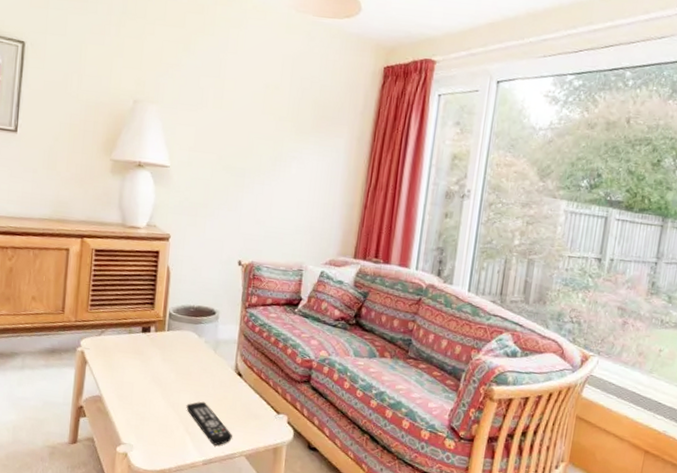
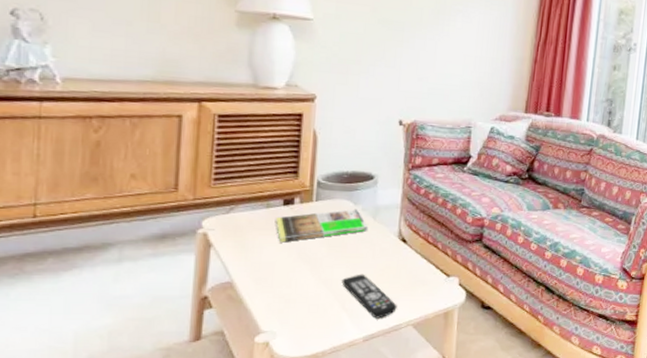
magazine: none [135,340,210,366] -> present [275,208,369,243]

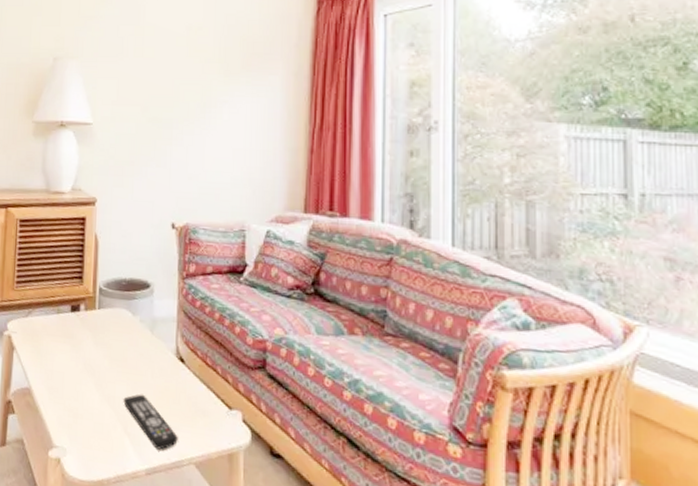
magazine: present [275,208,369,243] -> none [64,319,147,352]

